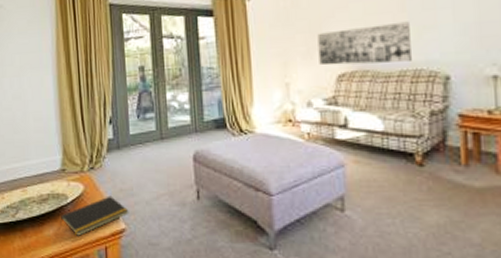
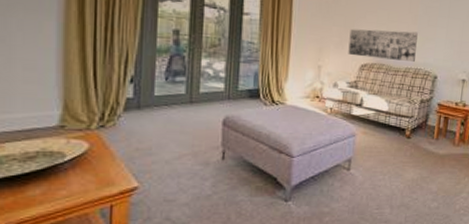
notepad: present [60,195,129,236] -> none [51,154,145,195]

